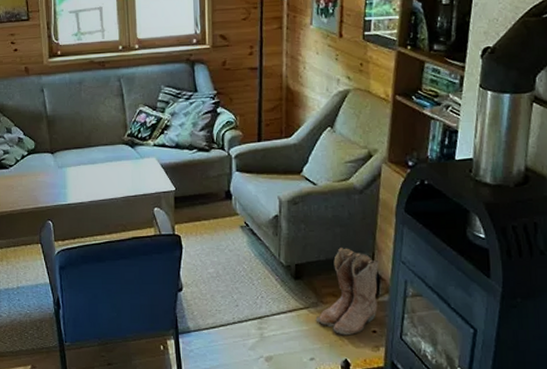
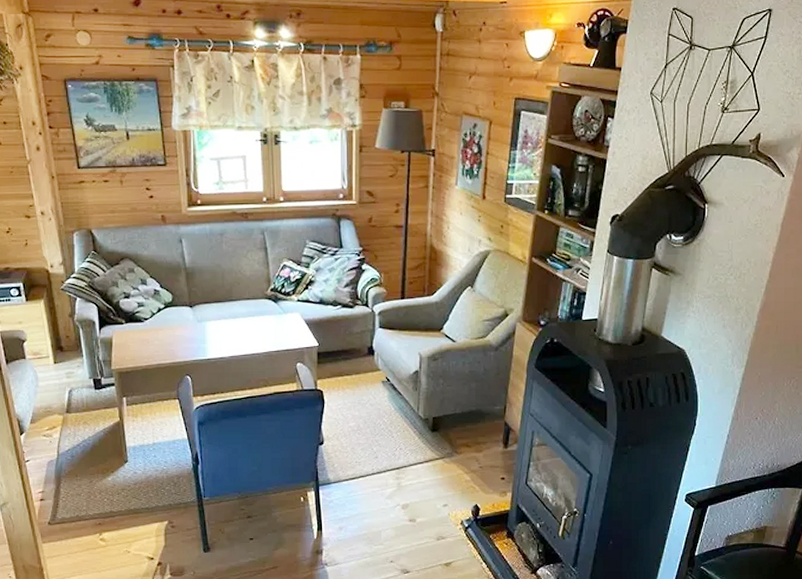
boots: present [317,248,379,336] -> none [451,401,510,483]

